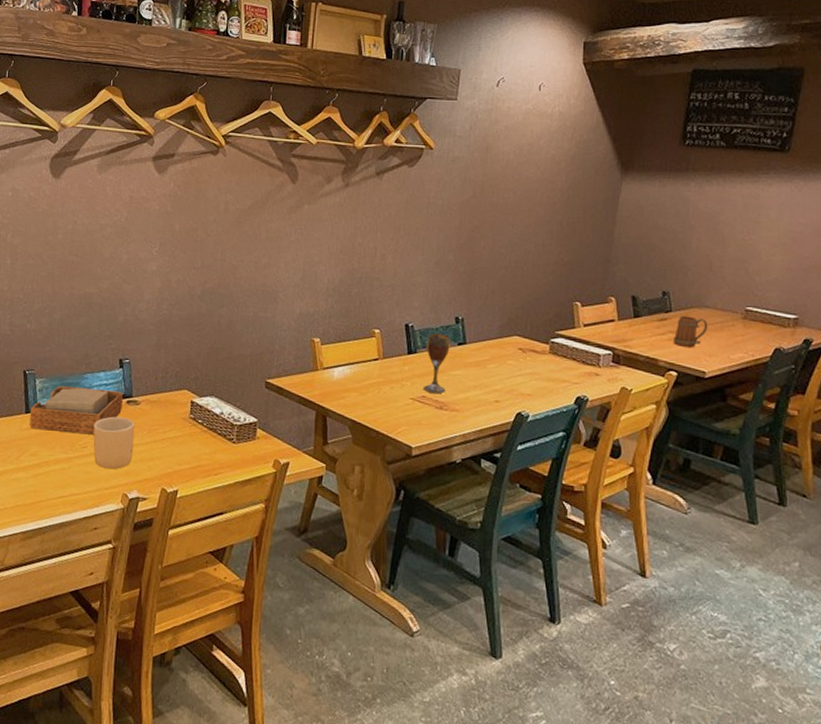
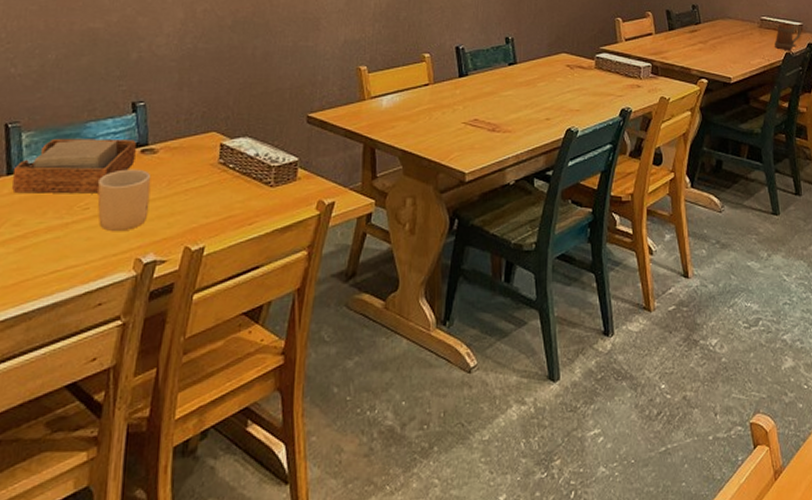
cup: present [424,333,450,394] -> none [476,55,501,116]
beer mug: present [673,315,708,348] -> none [702,27,731,56]
beer mug: none [762,314,796,346] -> present [775,22,801,50]

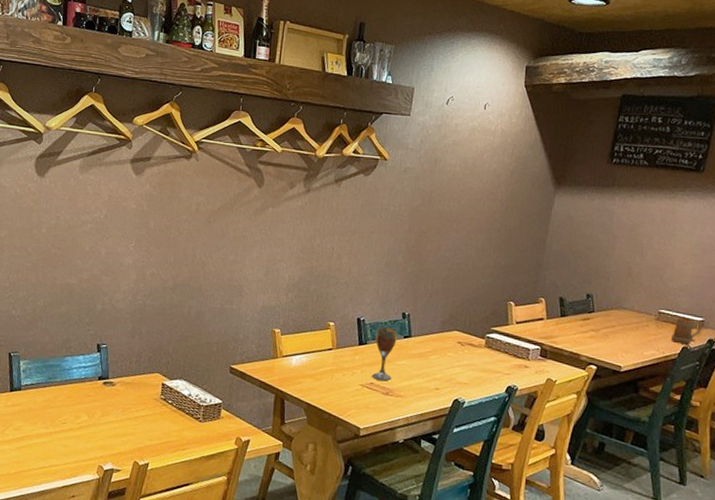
napkin holder: present [12,138,136,194] -> none [14,368,100,412]
mug: present [97,169,152,231] -> none [72,396,111,443]
cup: none [476,55,501,116] -> present [372,327,397,382]

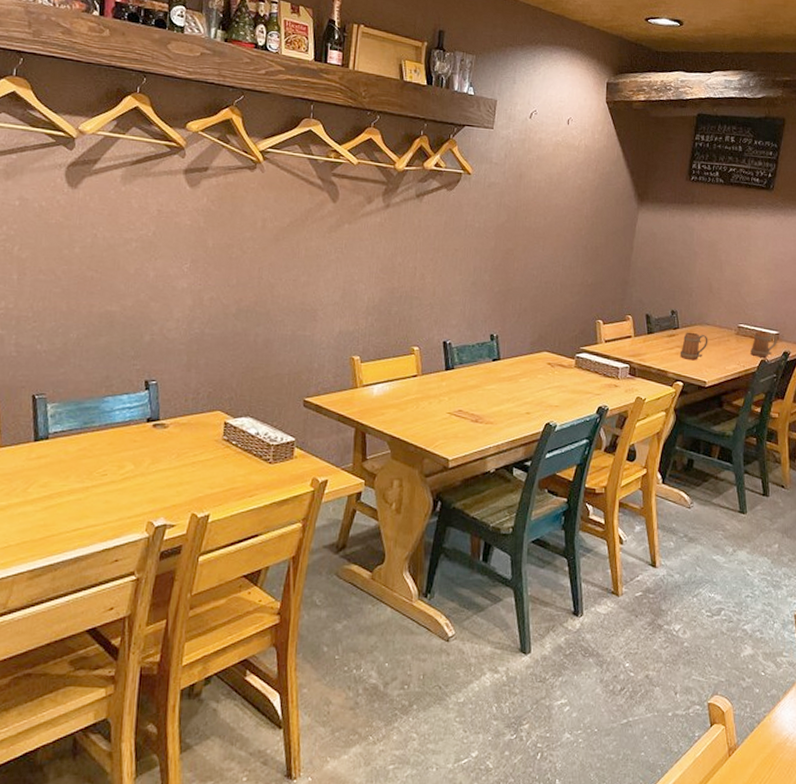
cup: present [372,327,397,382] -> none [460,350,486,408]
beer mug: none [594,316,625,345] -> present [679,332,708,361]

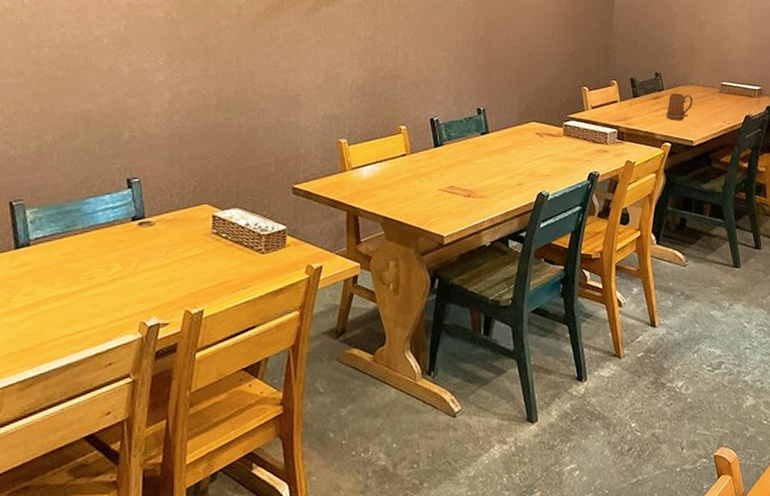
beer mug: present [751,330,777,358] -> none [735,87,760,113]

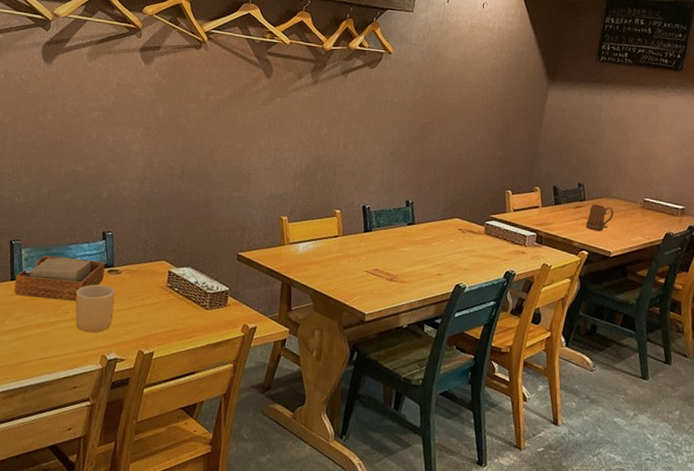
napkin holder: none [20,213,134,266] -> present [14,256,105,301]
mug: none [100,240,150,298] -> present [75,284,116,332]

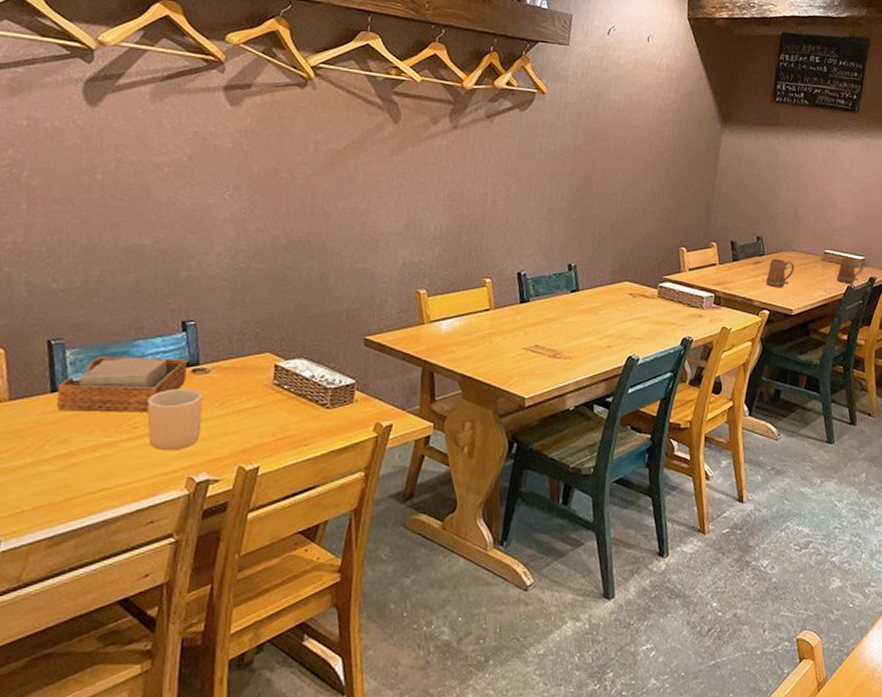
beer mug: none [656,204,683,231] -> present [837,256,864,284]

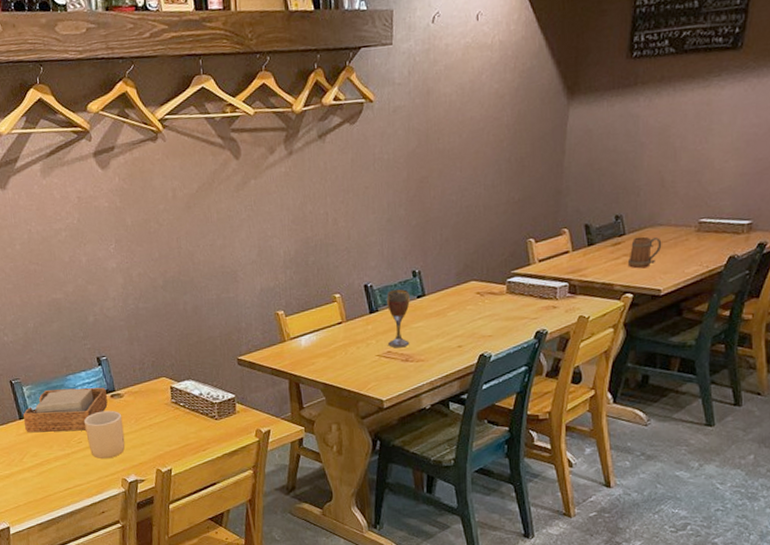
cup: none [537,281,563,343] -> present [387,289,410,348]
beer mug: present [837,256,864,284] -> none [716,222,750,254]

